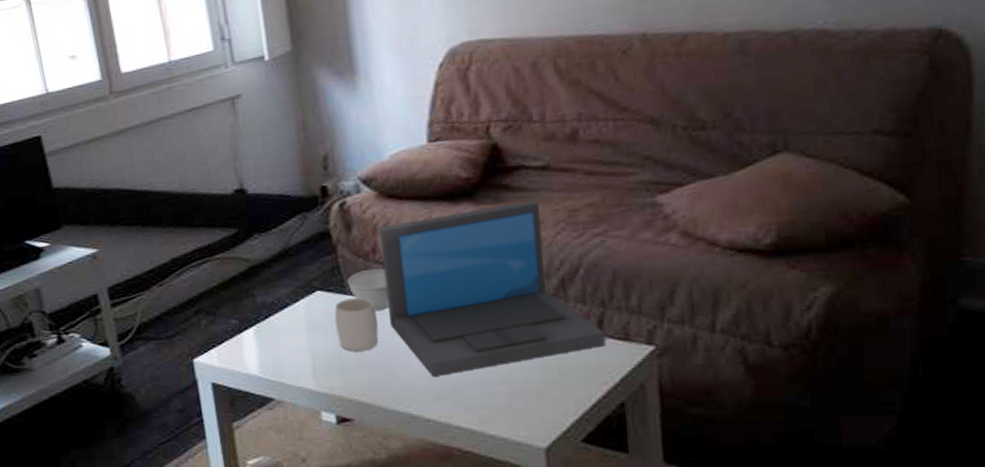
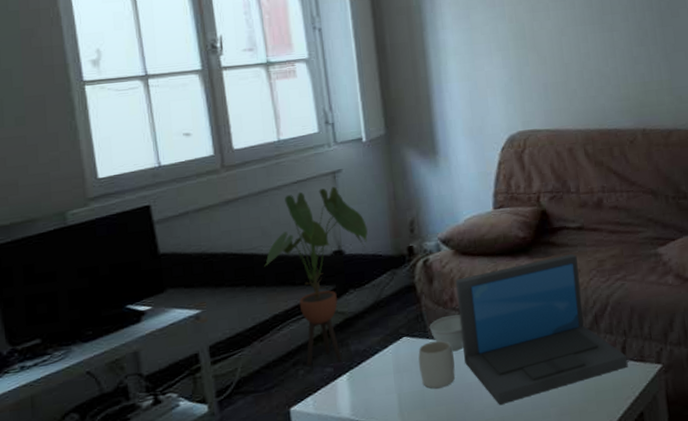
house plant: none [160,114,274,316] -> present [264,186,369,366]

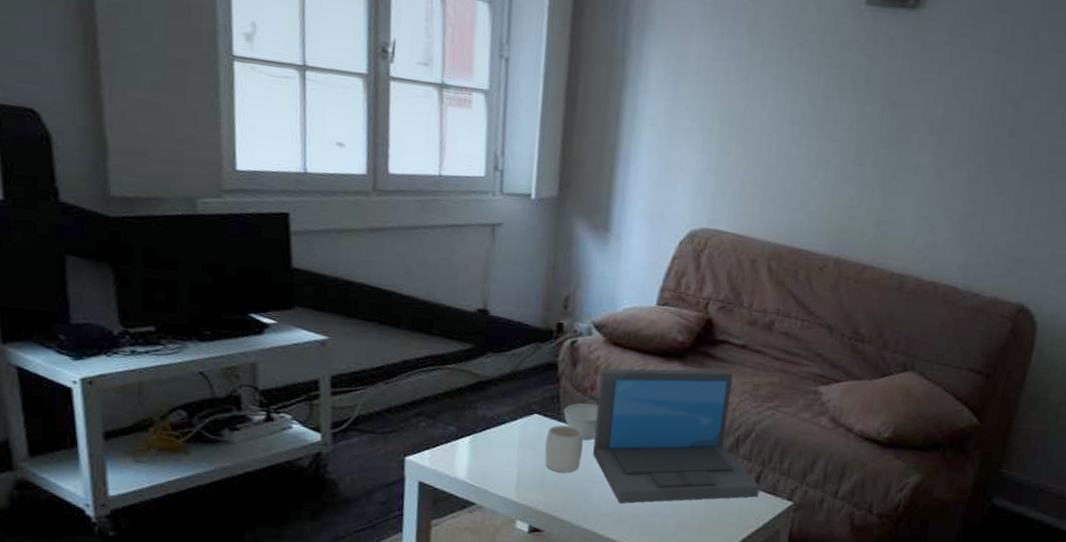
house plant: present [264,186,369,366] -> none [402,237,520,423]

